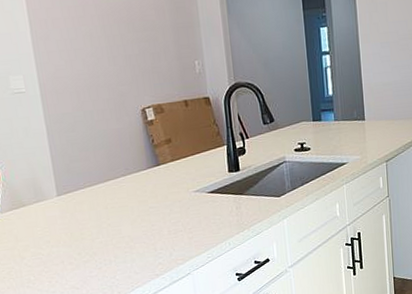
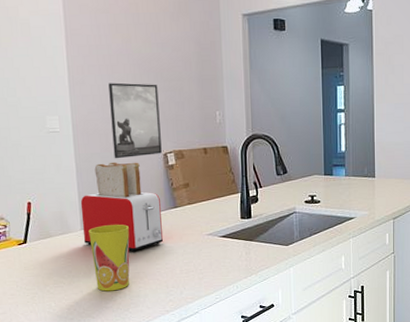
toaster: none [54,119,148,216] -> present [80,162,164,252]
cup: none [65,187,115,260] -> present [88,224,130,292]
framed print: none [76,35,140,118] -> present [108,82,162,159]

